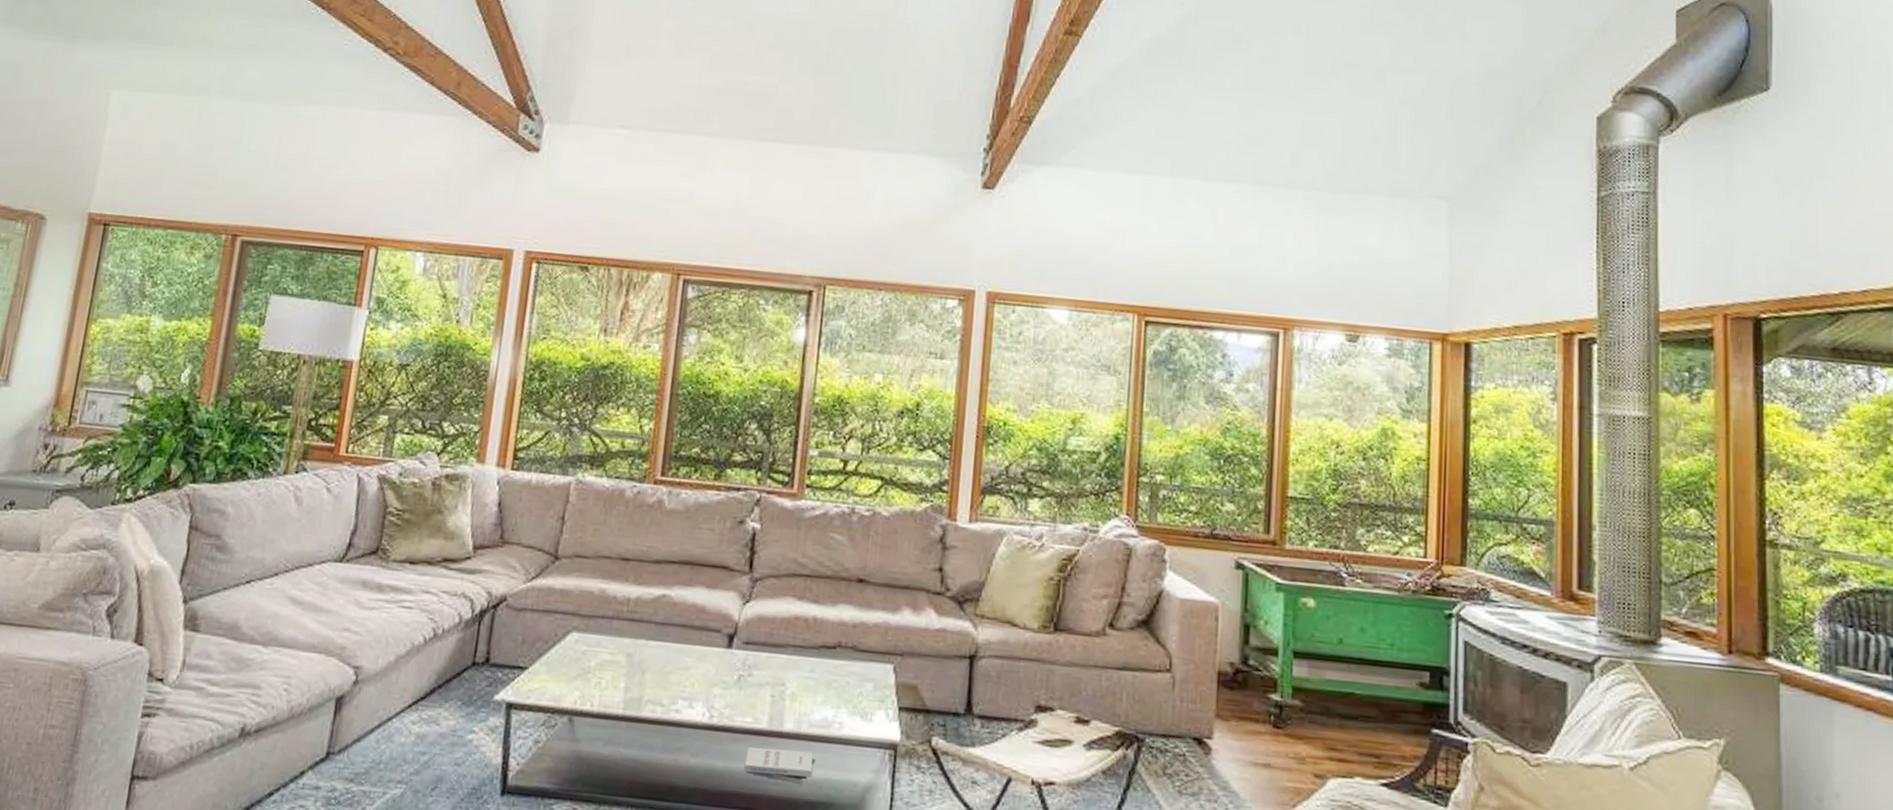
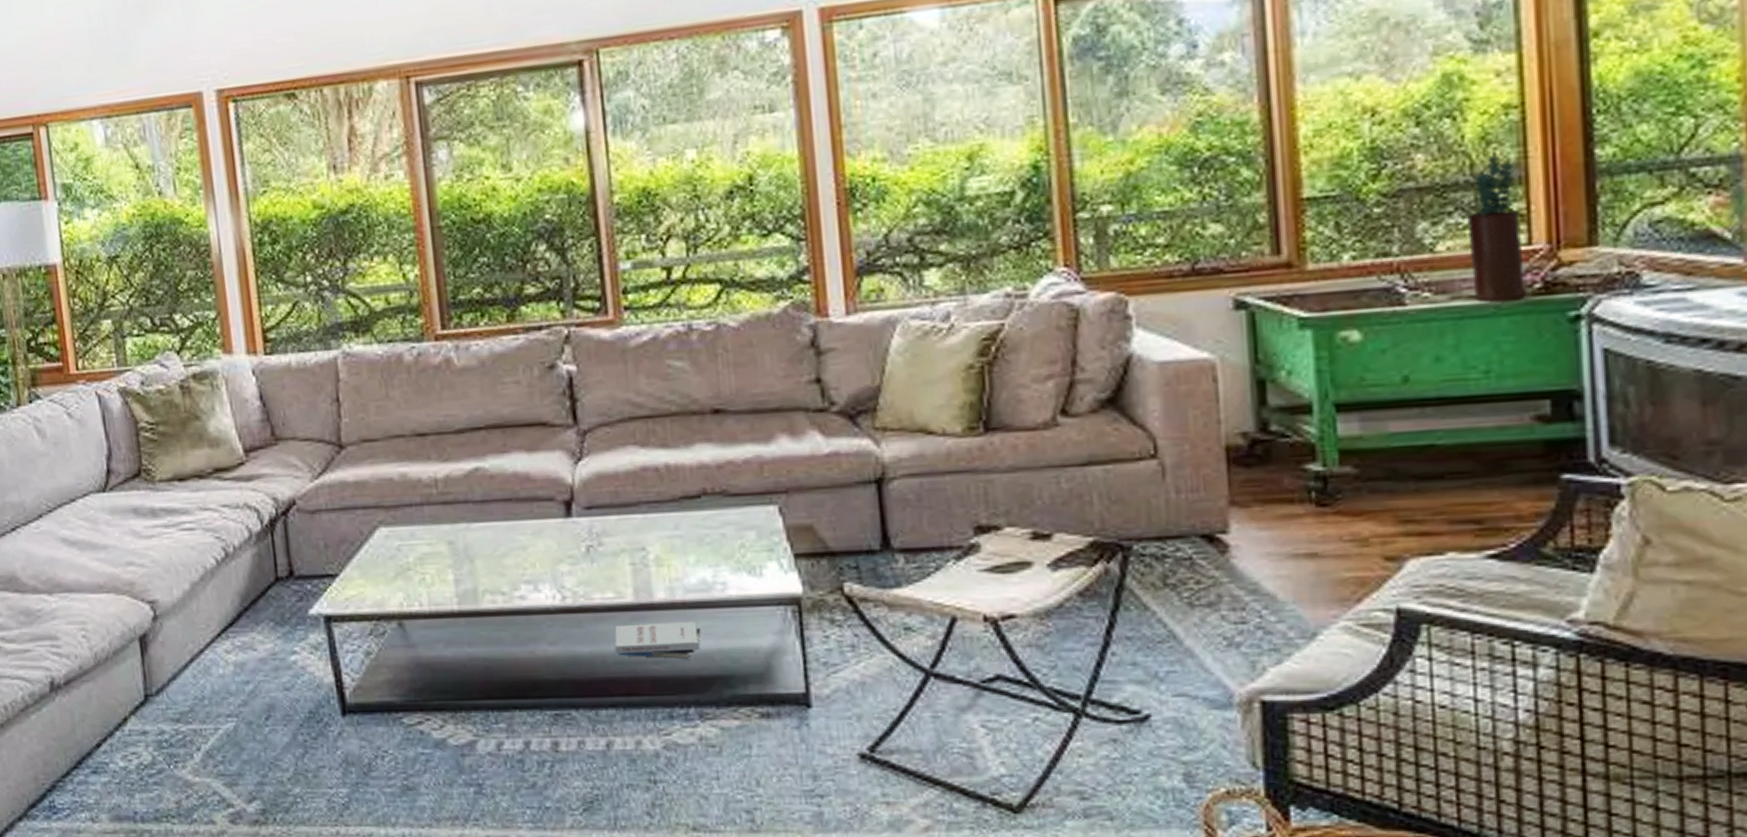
vase: none [1387,487,1421,597] -> present [1467,149,1526,303]

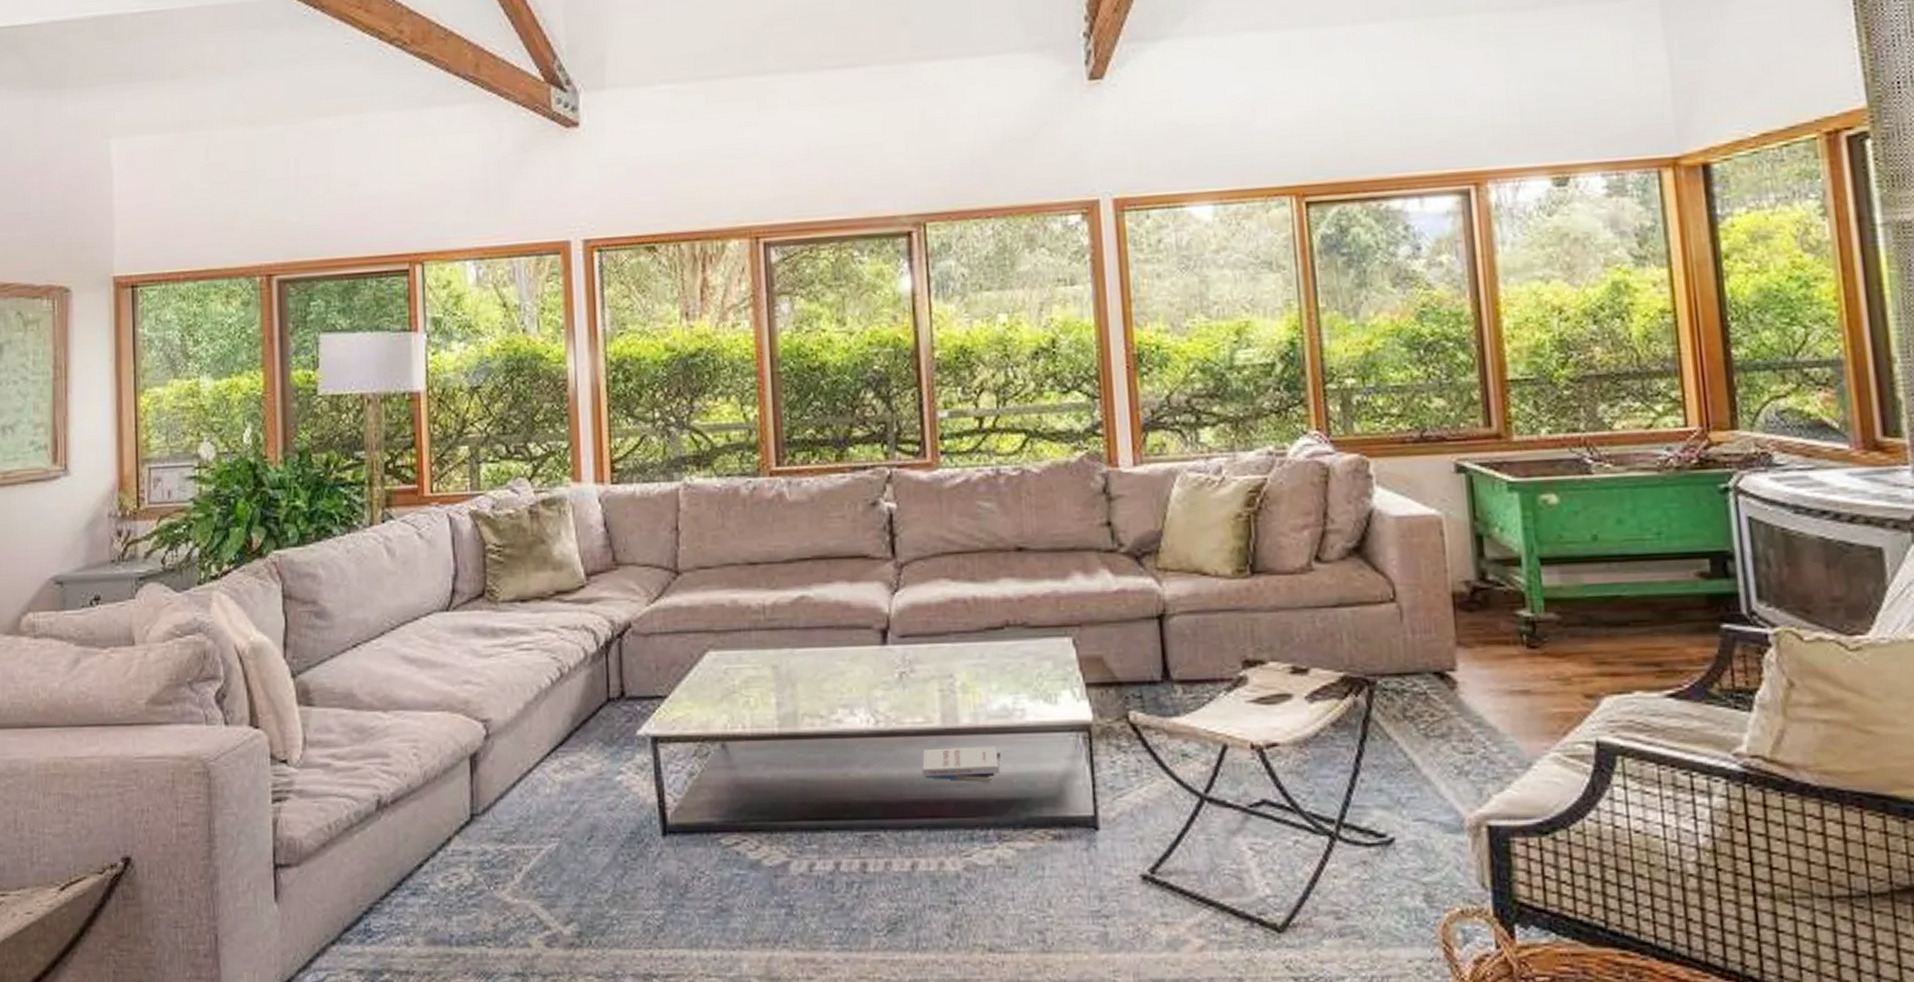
vase: present [1467,149,1526,303] -> none [1636,346,1686,475]

